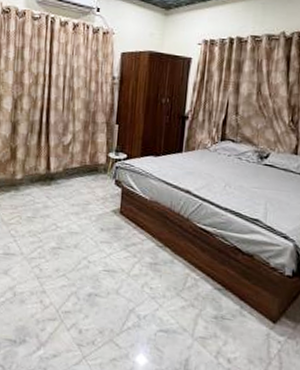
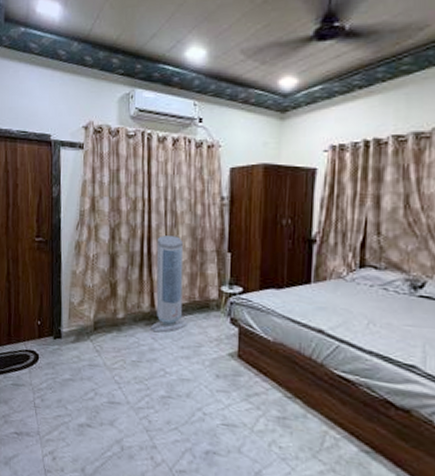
air purifier: none [46,107,78,192] -> present [151,234,187,333]

